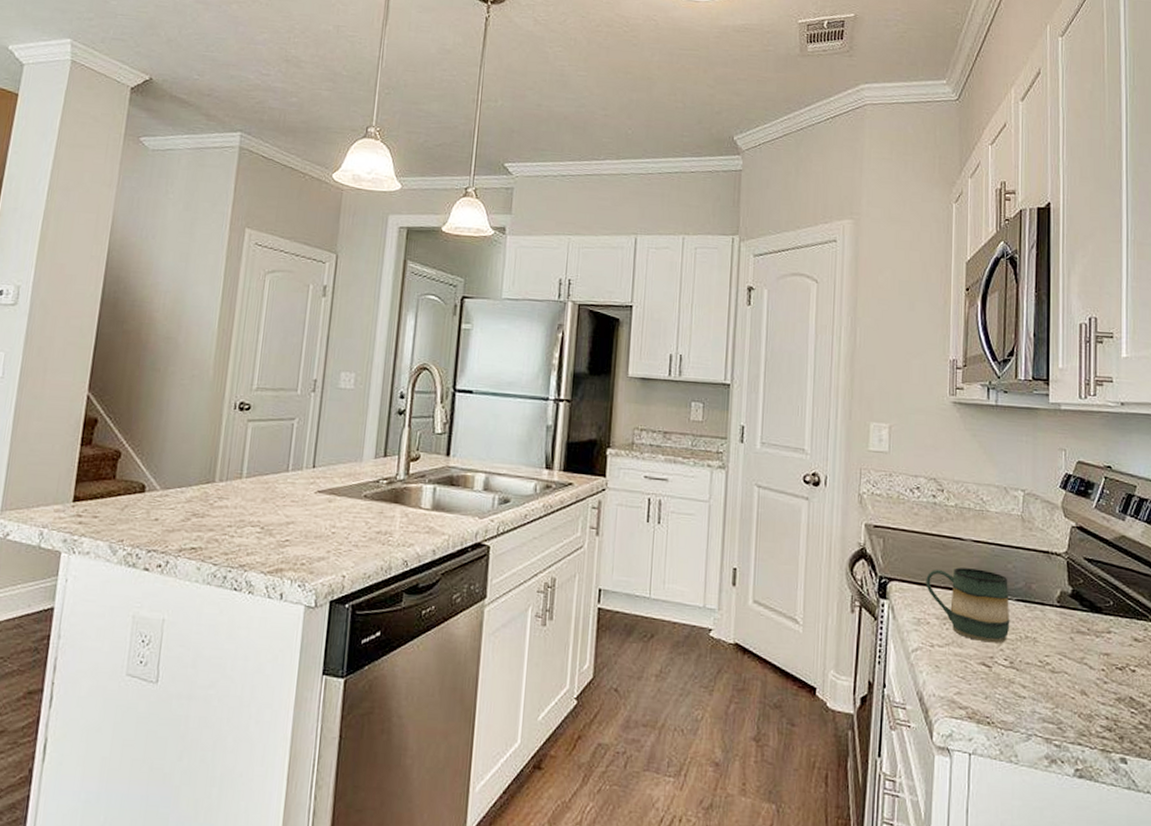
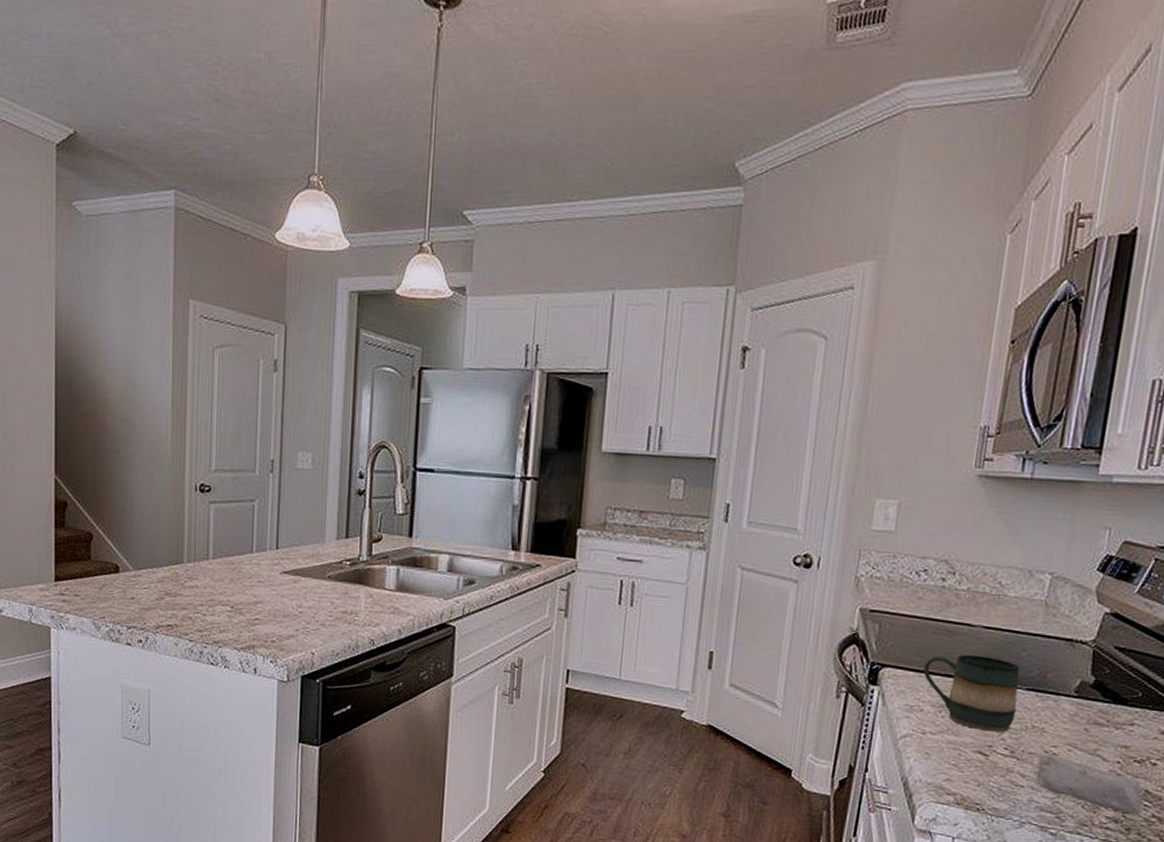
soap bar: none [1034,663,1130,722] -> present [1035,753,1143,815]

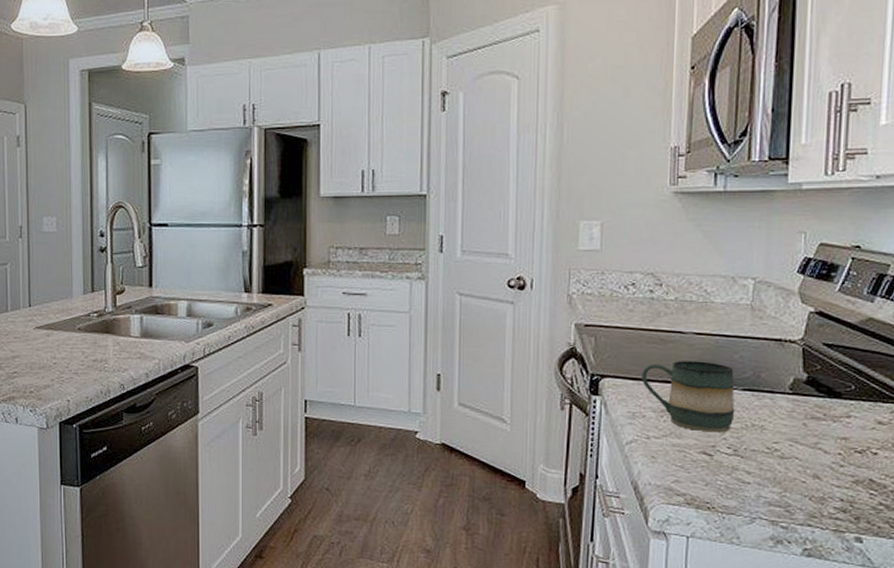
soap bar: present [1035,753,1143,815] -> none [760,449,869,503]

